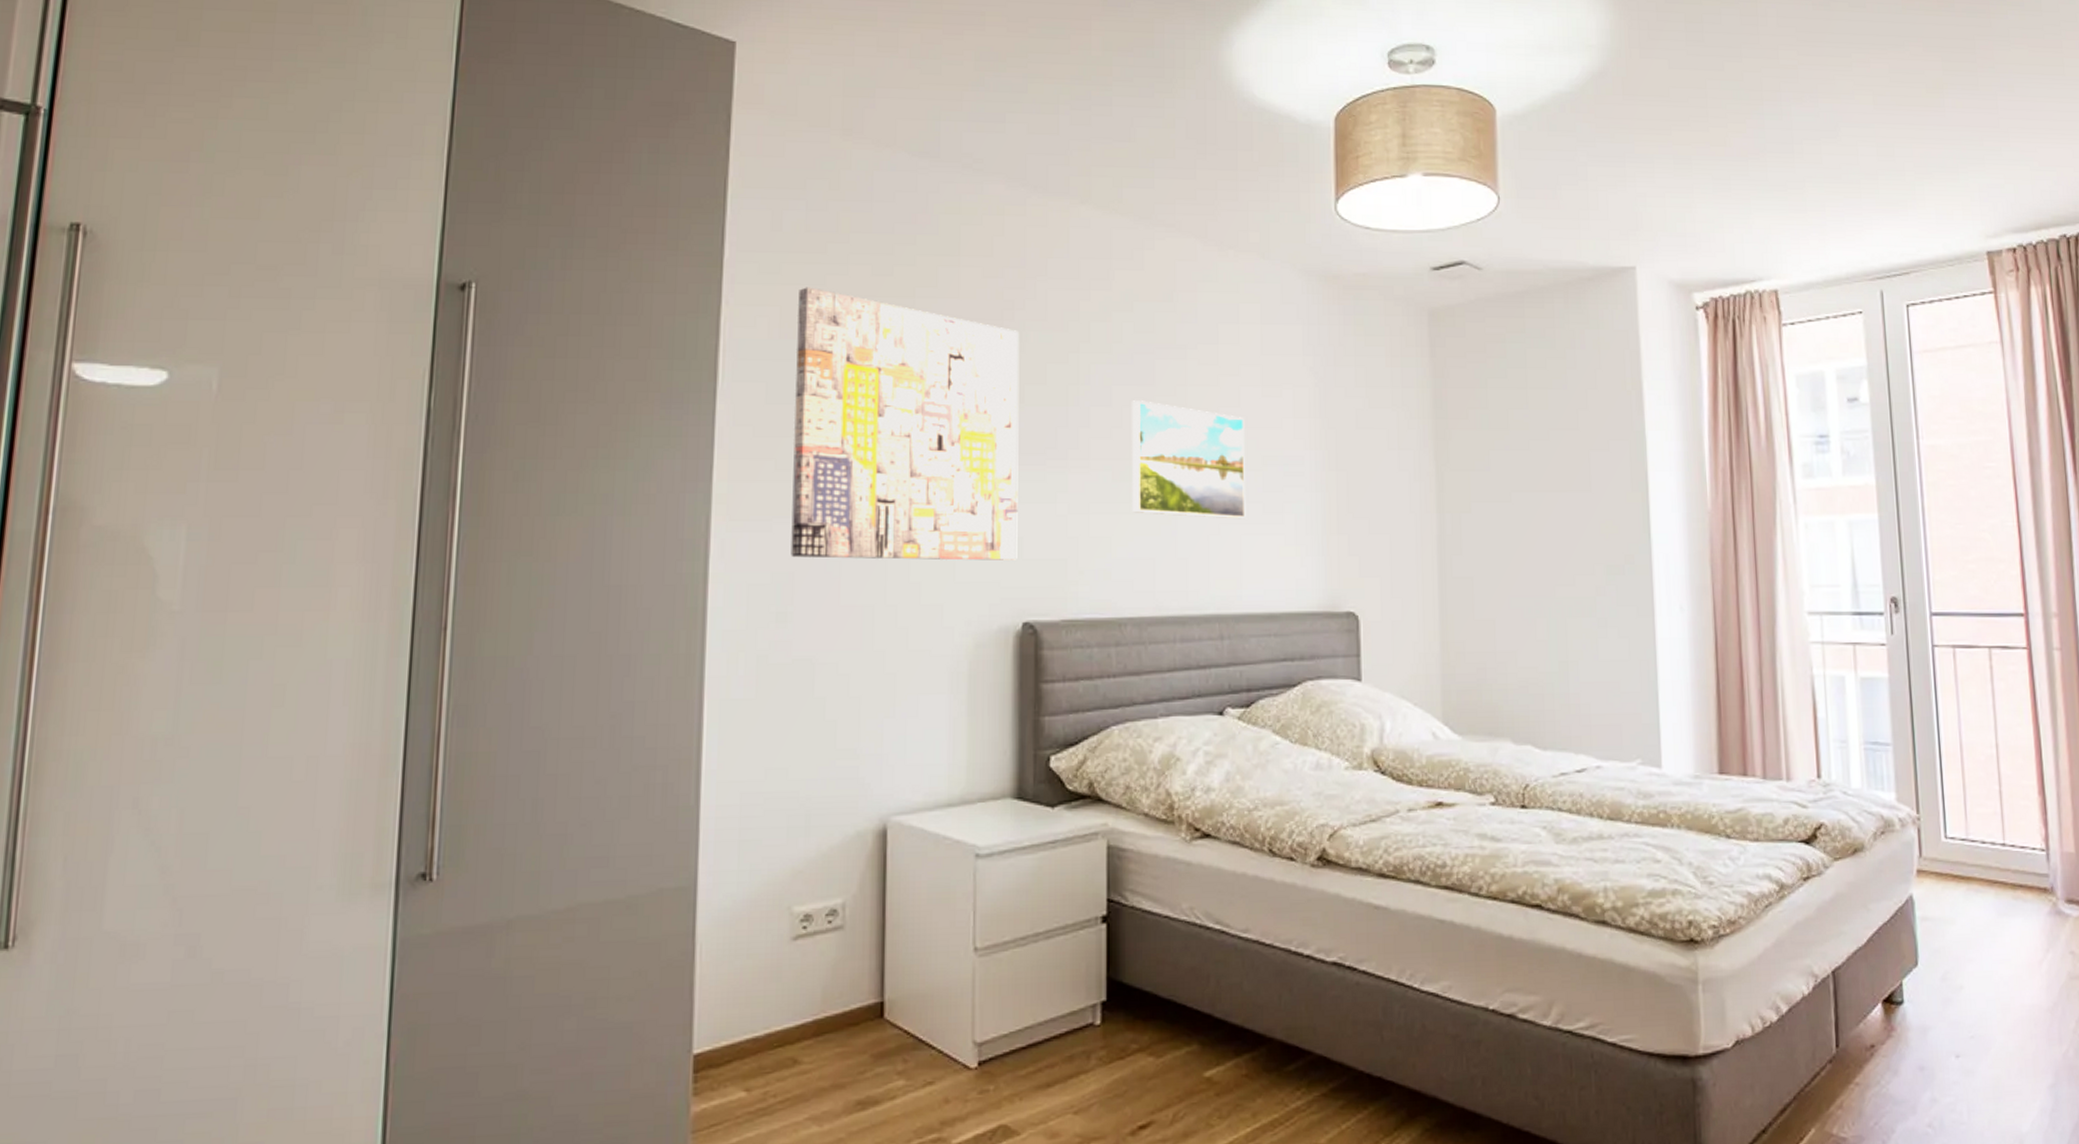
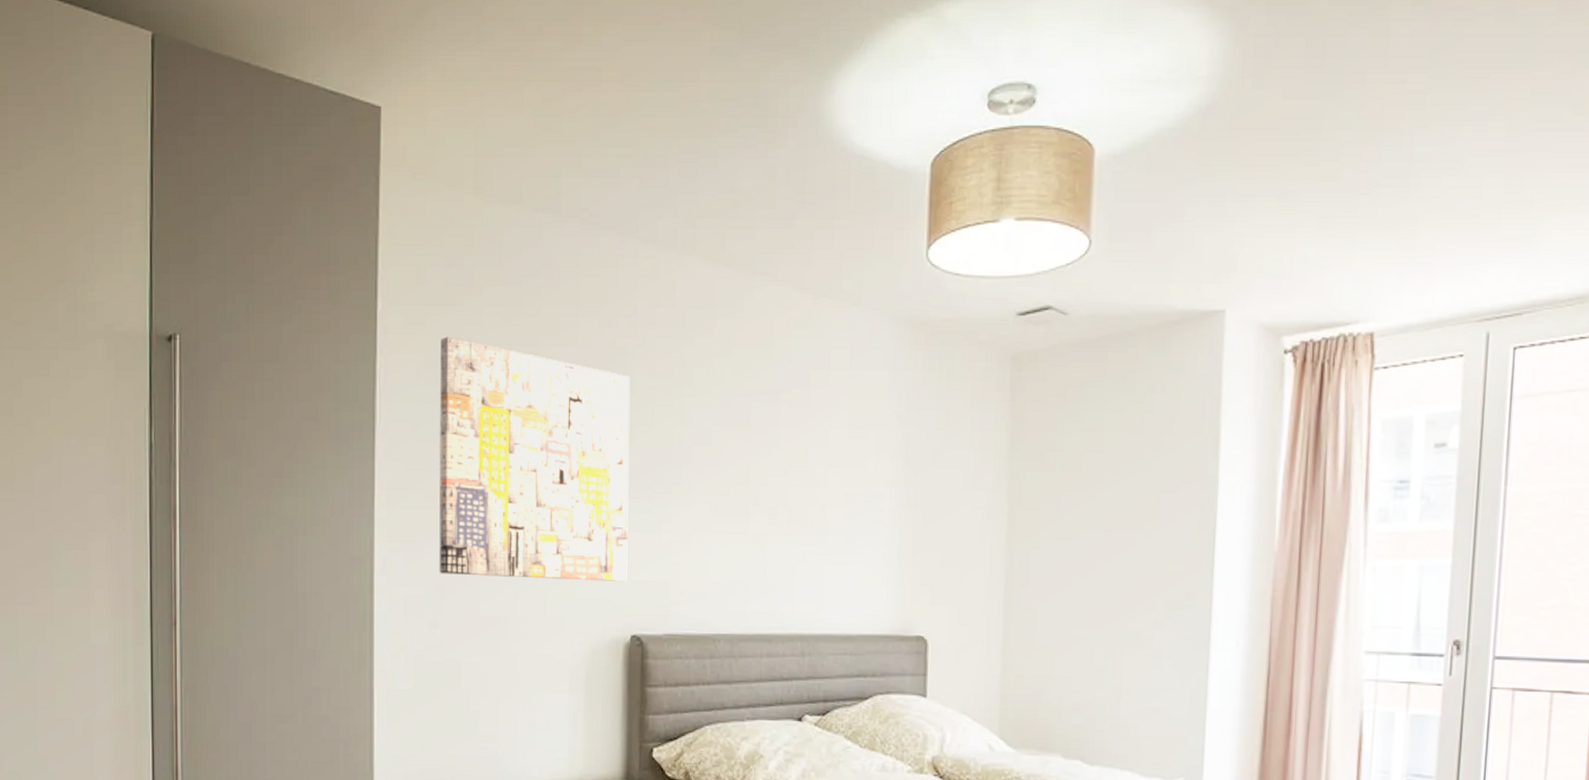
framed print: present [1132,400,1246,519] -> none [727,440,831,550]

